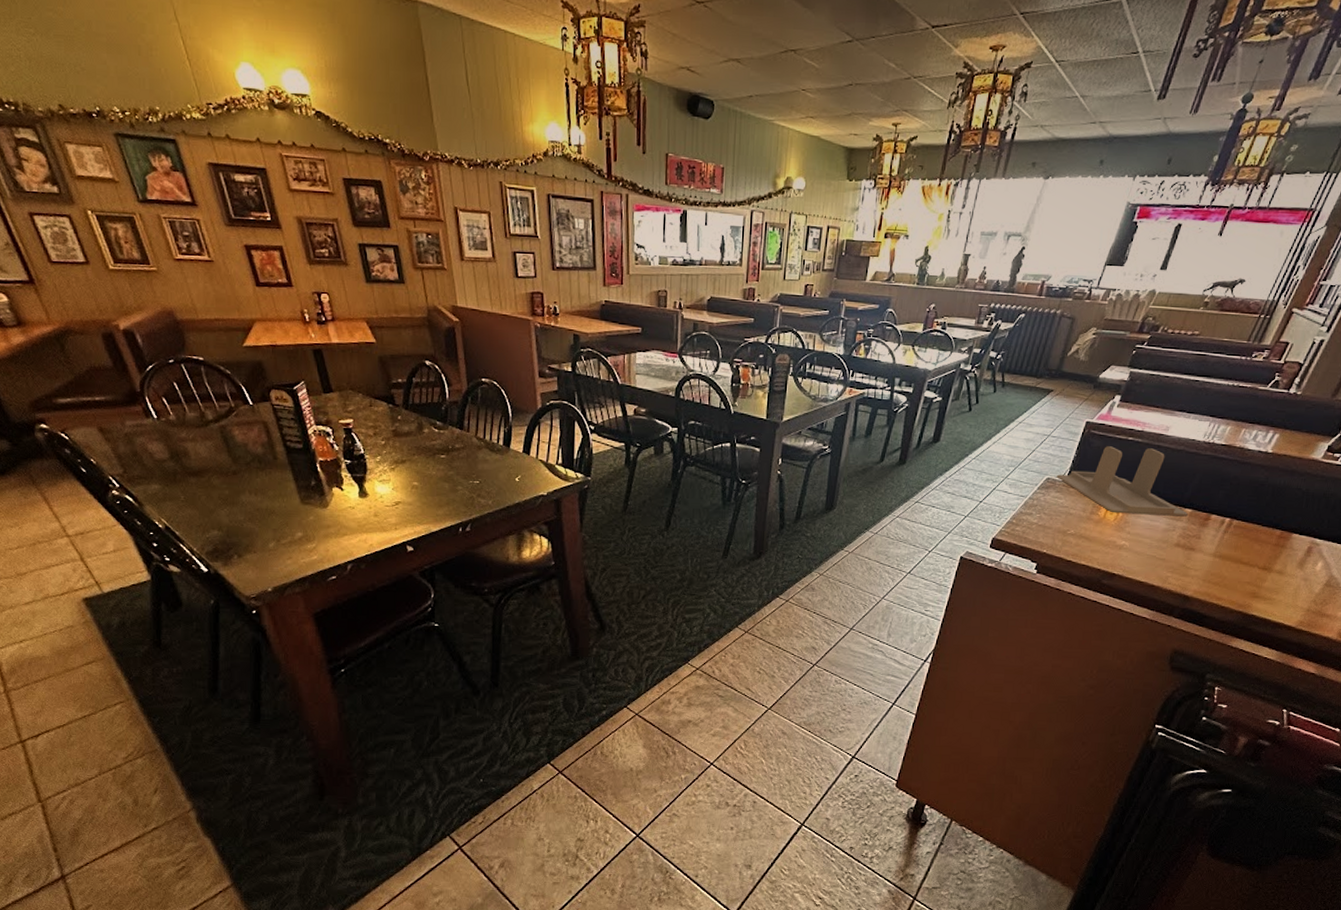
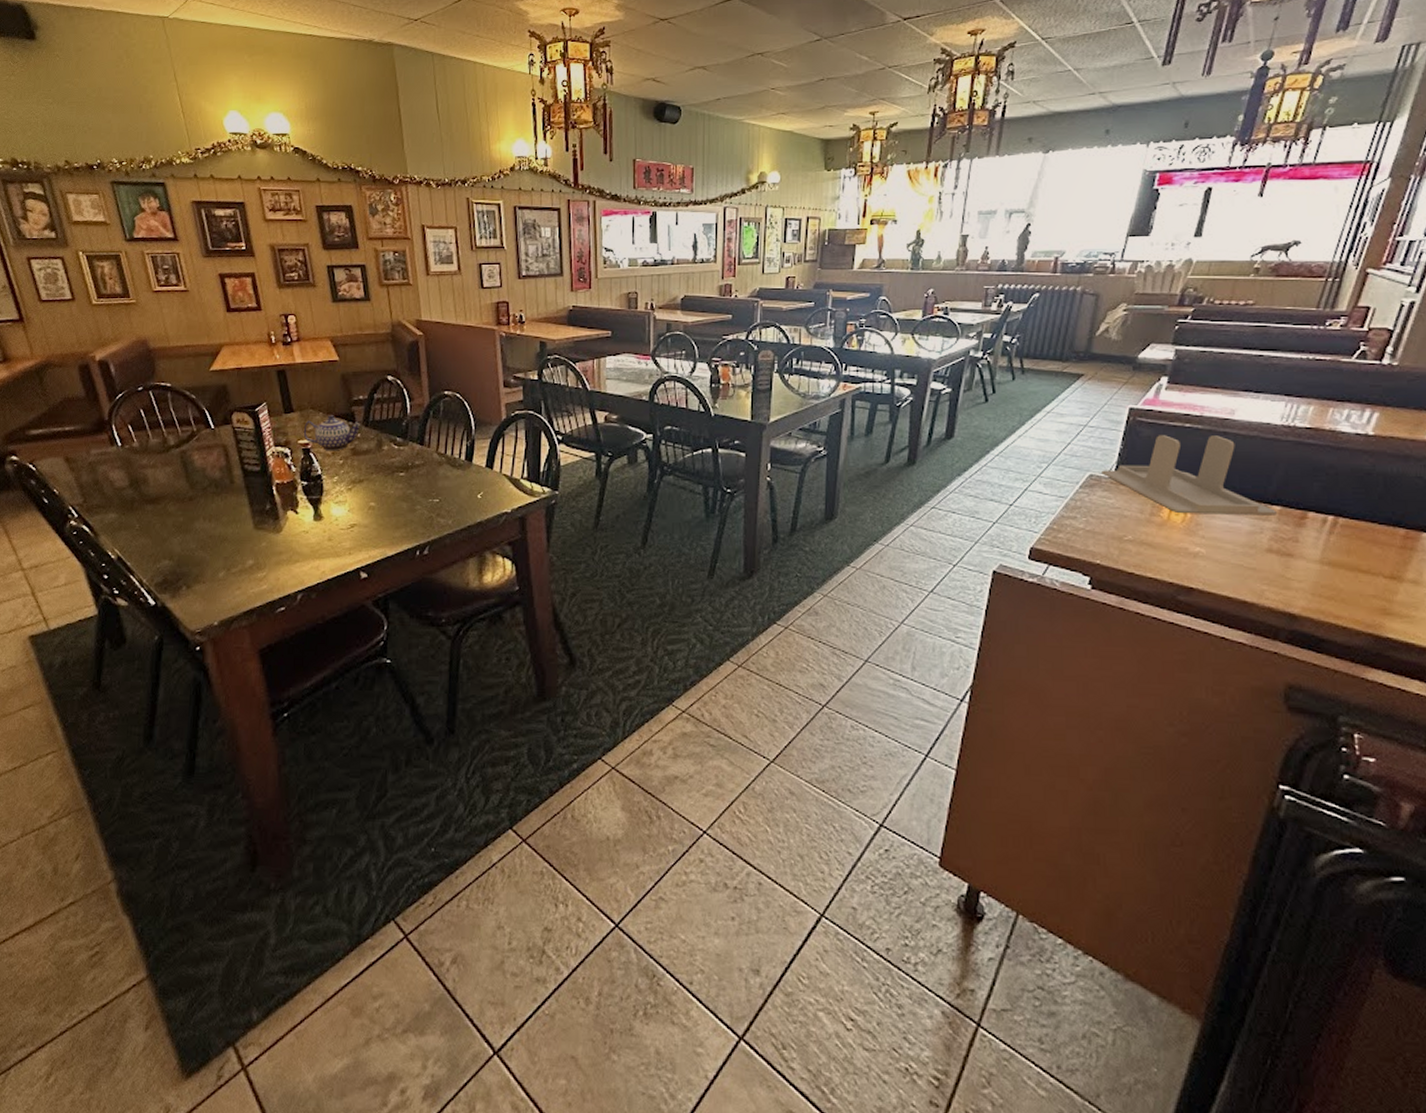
teapot: none [344,395,401,432] -> present [303,414,361,451]

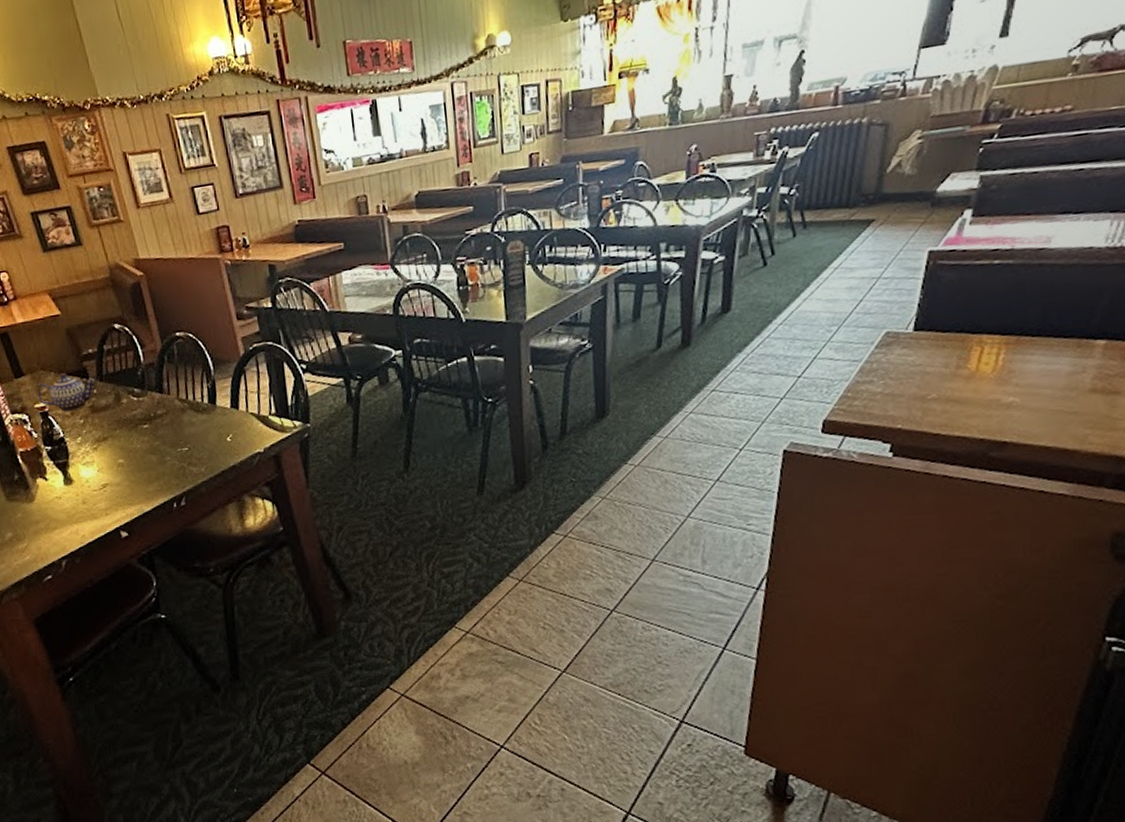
napkin holder: present [1101,435,1276,515] -> none [899,269,1101,362]

